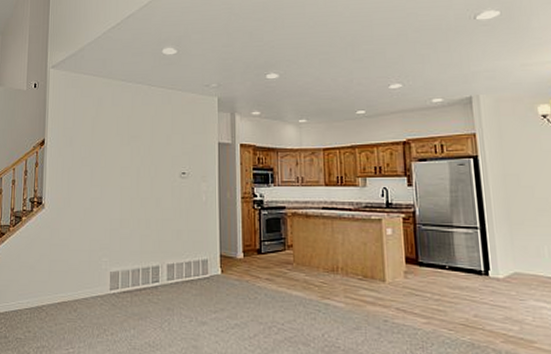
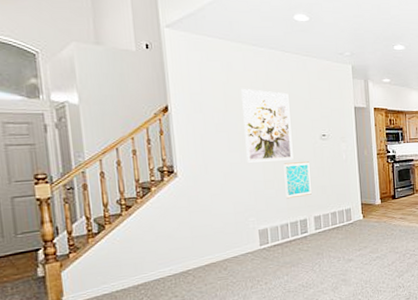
wall art: none [106,122,151,199] -> present [241,88,293,163]
wall art: none [140,201,166,241] -> present [283,161,312,199]

